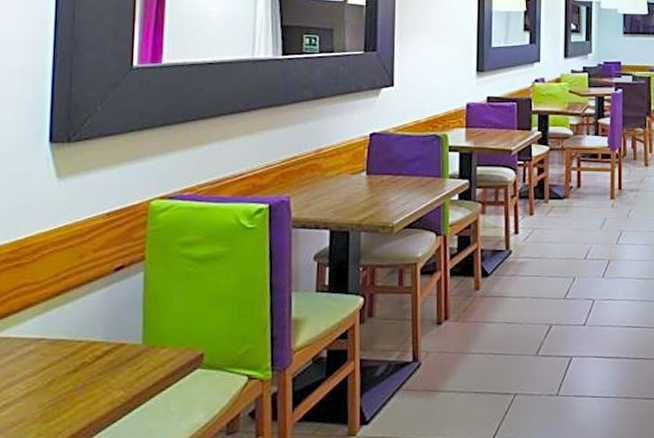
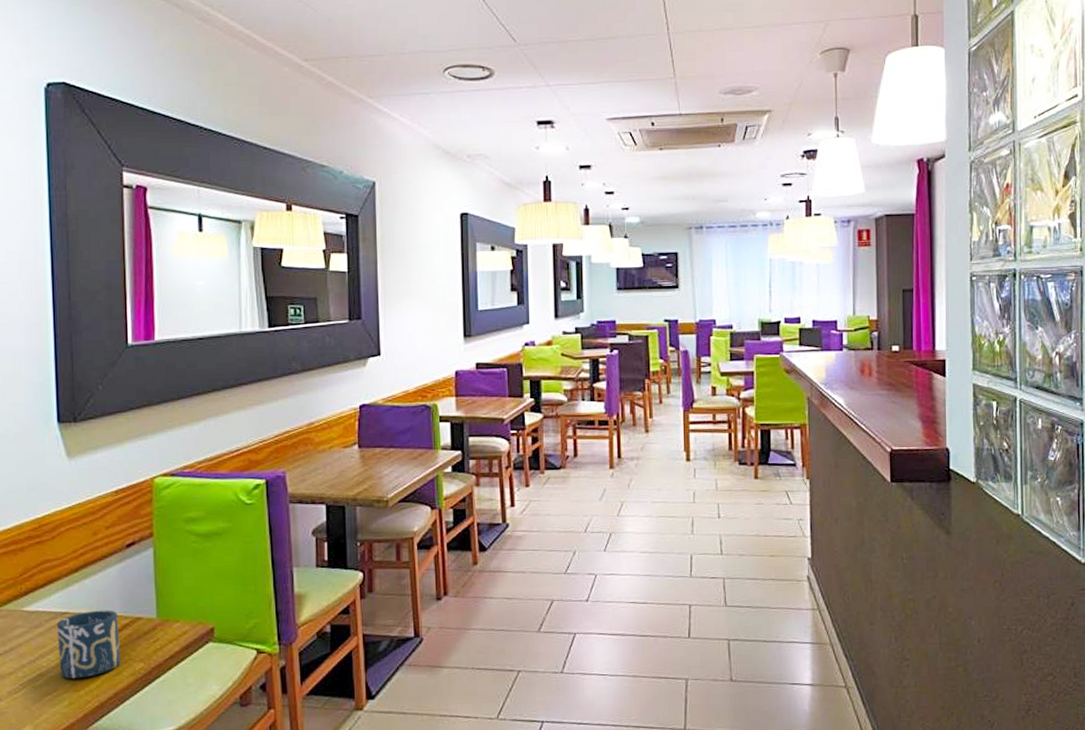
cup: none [29,336,100,409] -> present [56,610,121,679]

